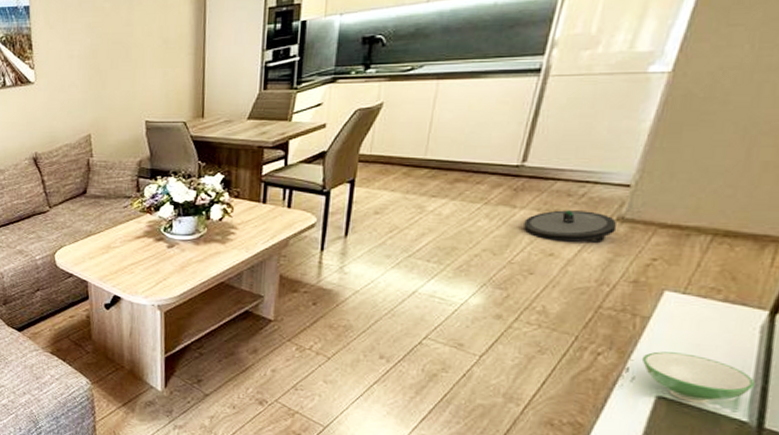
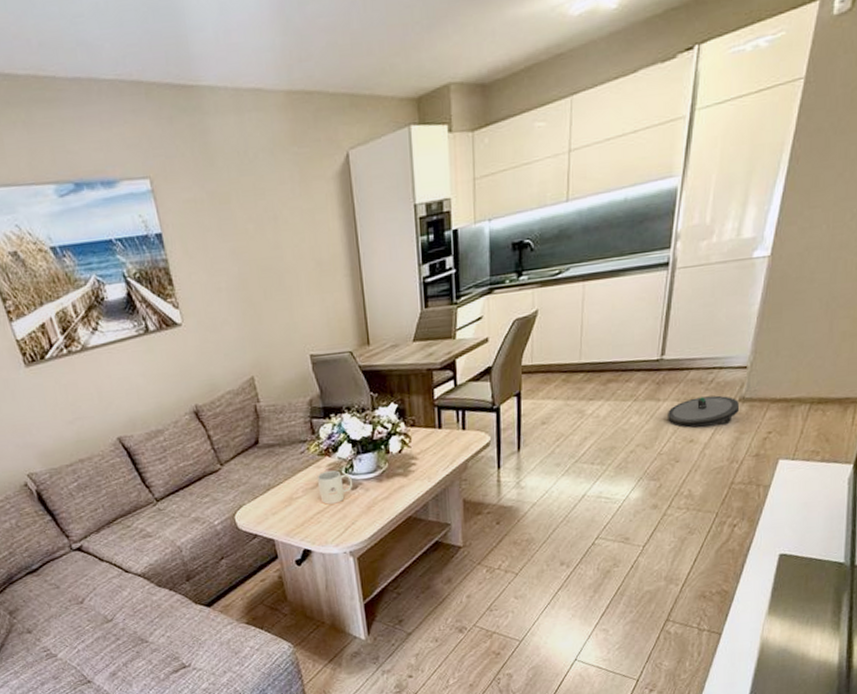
mug: none [135,227,170,258] -> present [317,470,353,505]
bowl: present [641,351,756,404] -> none [766,512,848,555]

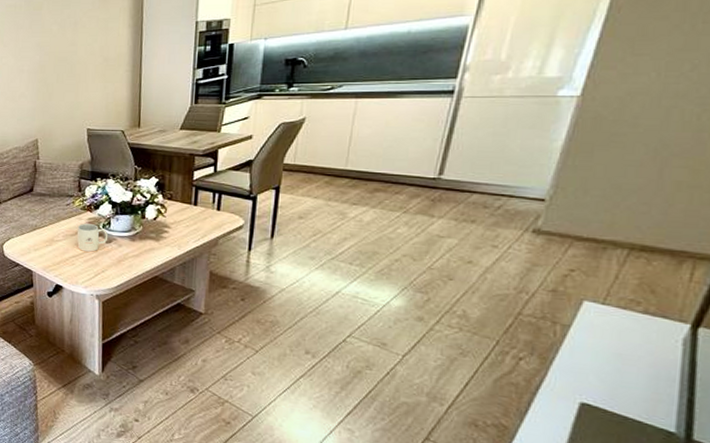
robot vacuum: present [668,395,740,428] -> none [442,220,534,254]

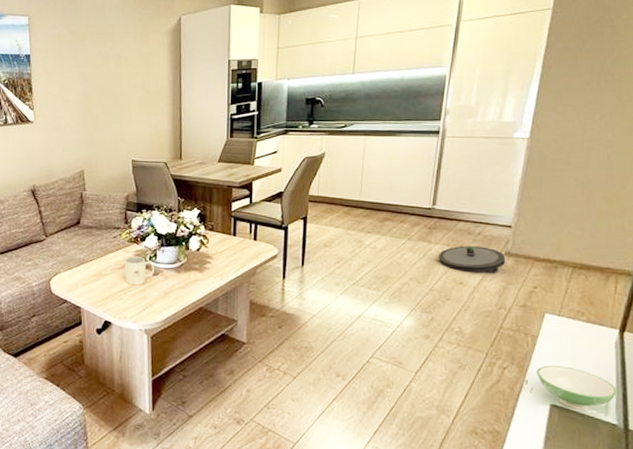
robot vacuum: none [442,220,534,254] -> present [439,245,506,274]
bowl: none [563,359,681,413] -> present [536,365,618,410]

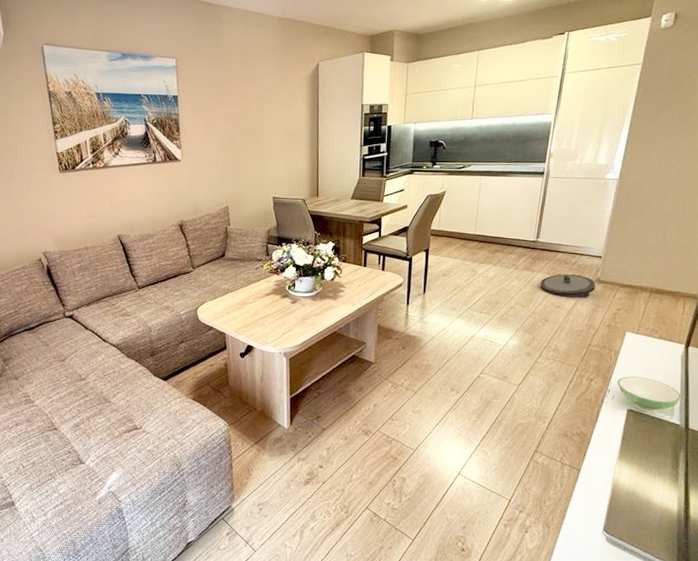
mug: present [124,256,155,285] -> none [265,286,294,312]

